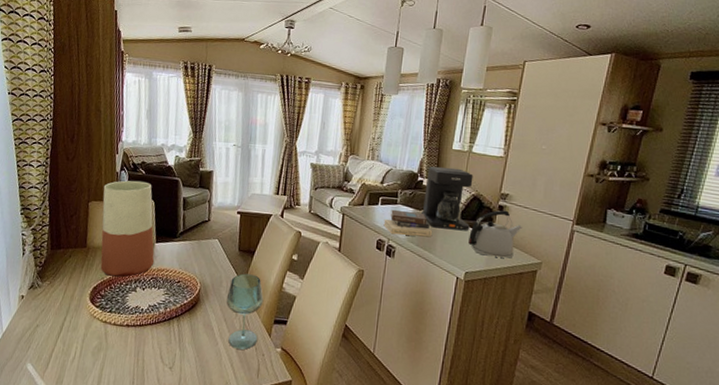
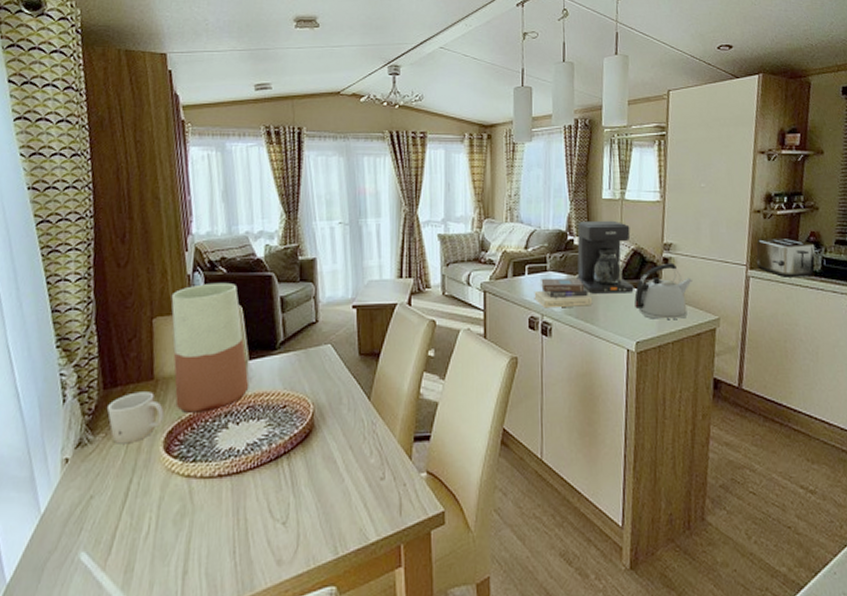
mug: none [52,255,92,292] -> present [107,392,165,444]
wine glass: present [226,273,264,350] -> none [349,383,398,482]
toaster: none [583,199,640,238] -> present [757,237,815,277]

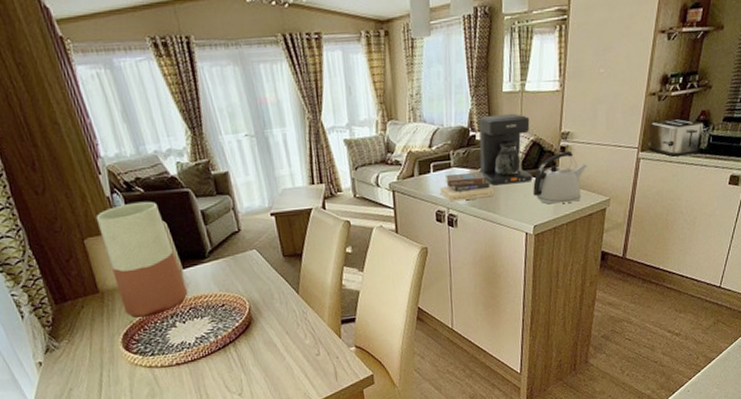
mug: present [107,392,165,444] -> none [64,303,118,348]

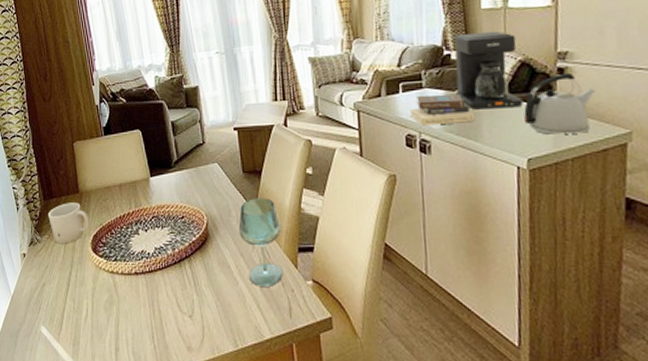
mug: none [64,303,118,348] -> present [48,202,90,244]
vase: present [95,201,188,318] -> none [85,110,153,220]
wine glass: none [282,278,328,359] -> present [238,198,283,287]

